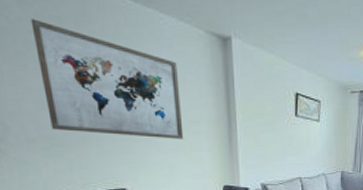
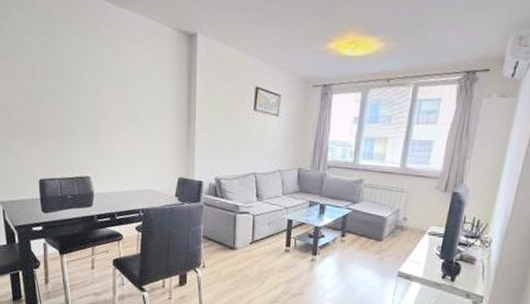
wall art: present [30,18,184,139] -> none [27,22,146,131]

